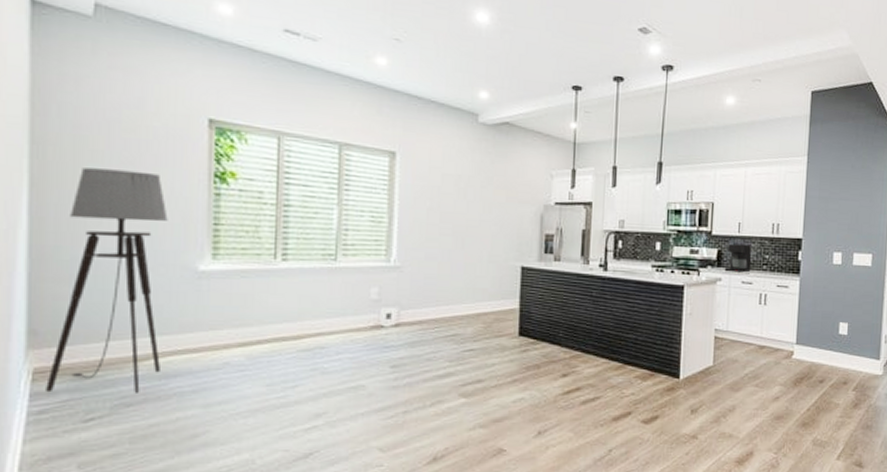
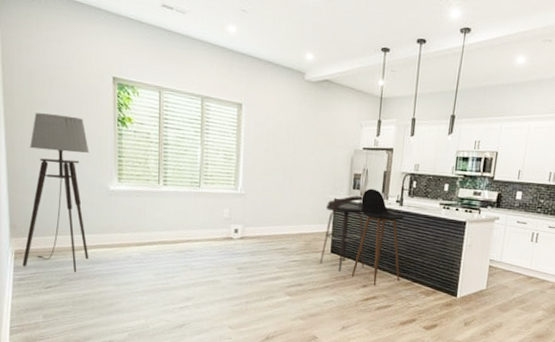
bar stool: none [505,261,564,359] -> present [320,195,365,272]
bar stool: none [546,251,611,375] -> present [351,188,405,287]
coffee maker: present [724,243,752,273] -> none [502,188,529,214]

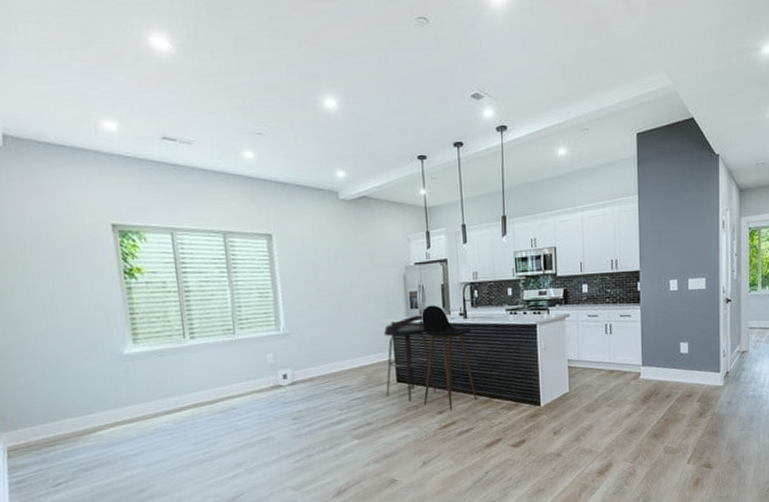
floor lamp: present [22,113,89,273] -> none [13,276,106,466]

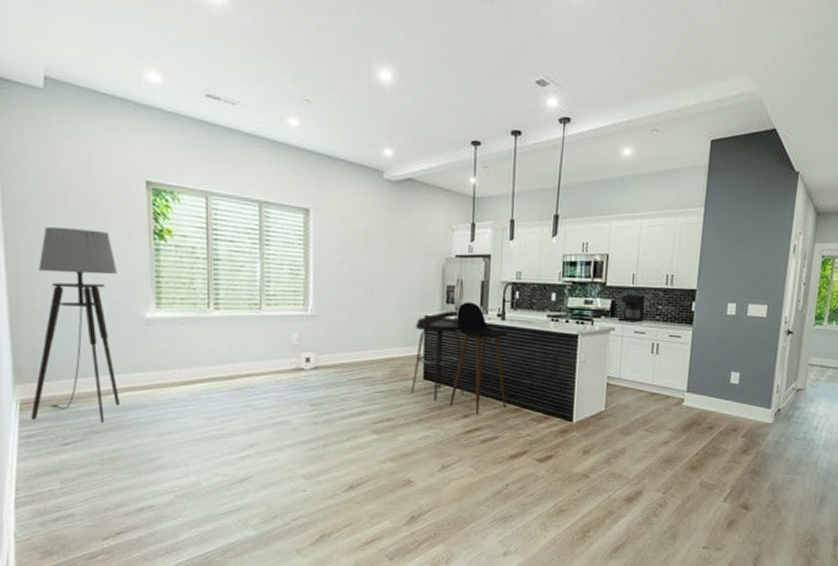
floor lamp: none [13,276,106,466] -> present [31,227,120,424]
coffee maker: none [571,281,596,308] -> present [617,294,645,323]

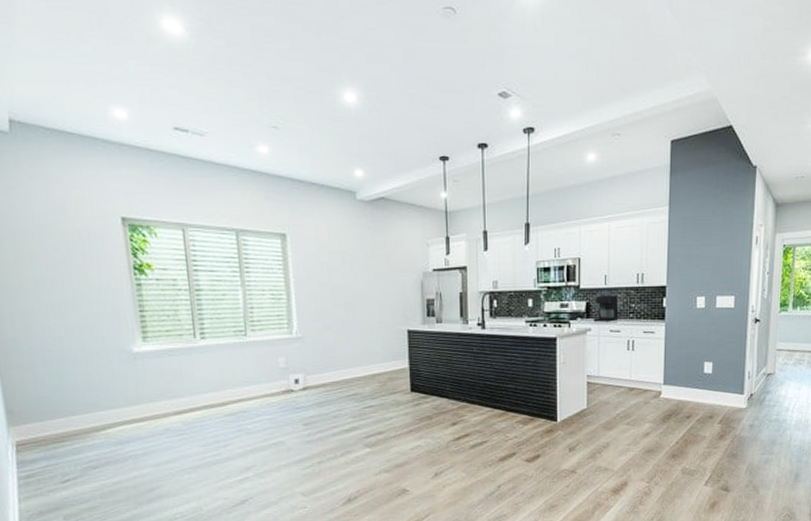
floor lamp: present [31,227,120,424] -> none [21,269,115,461]
bar stool: present [411,311,465,401] -> none [398,324,452,412]
bar stool: present [449,302,509,416] -> none [437,314,492,423]

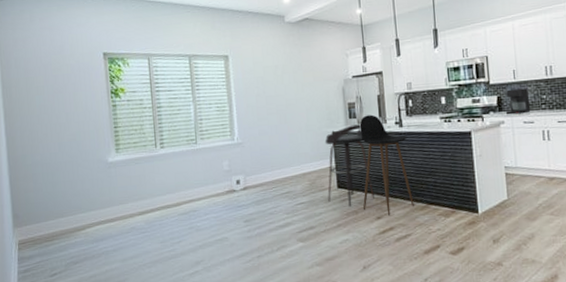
bar stool: none [398,324,452,412] -> present [324,124,376,207]
bar stool: none [437,314,492,423] -> present [359,114,414,217]

